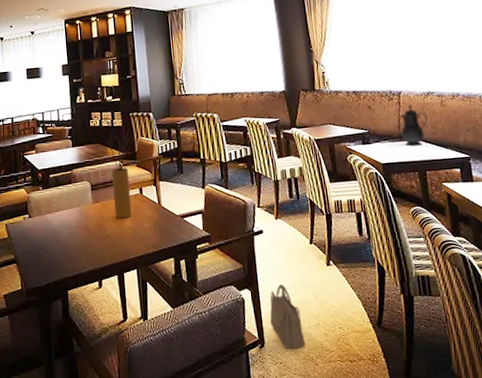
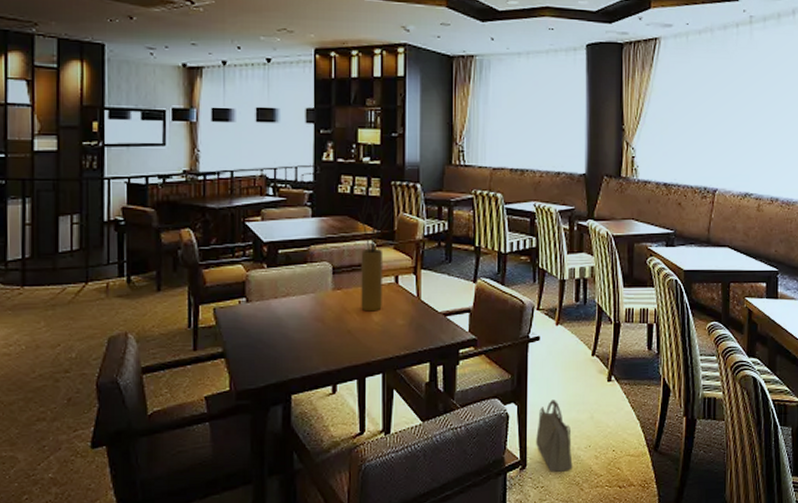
coffeepot: present [399,104,428,147] -> none [710,205,741,254]

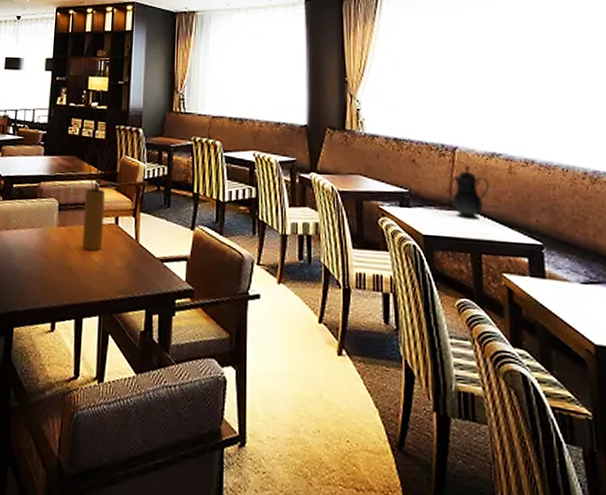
handbag: present [535,400,573,472] -> none [255,368,299,458]
coffeepot: none [710,205,741,254] -> present [452,165,490,220]

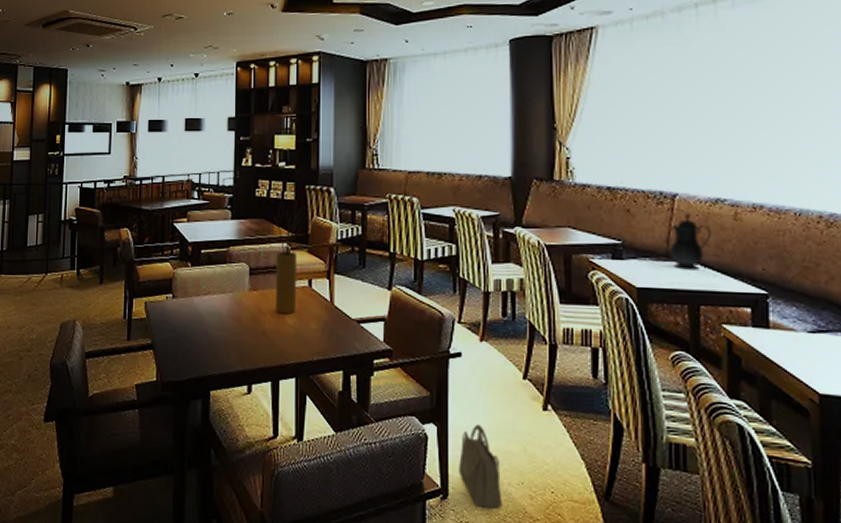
handbag: none [255,368,299,458] -> present [457,424,502,509]

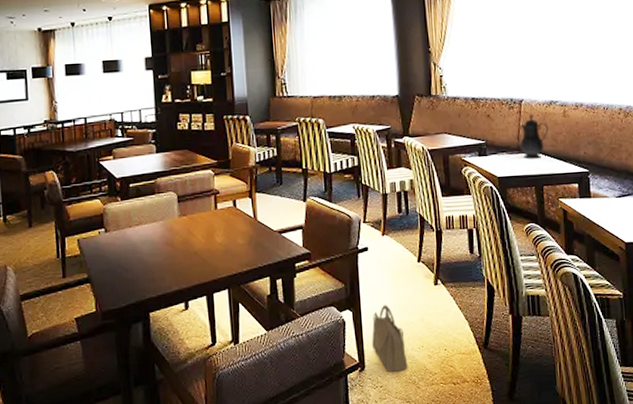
vase: present [273,198,309,314] -> none [195,128,229,234]

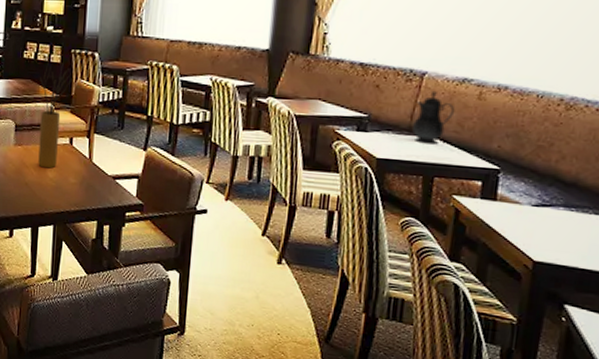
vase: none [195,128,229,234] -> present [38,61,74,169]
handbag: present [371,305,408,372] -> none [195,273,234,345]

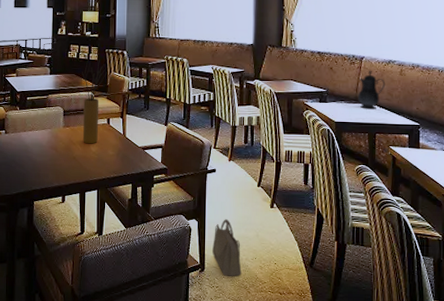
handbag: none [195,273,234,345] -> present [211,219,242,277]

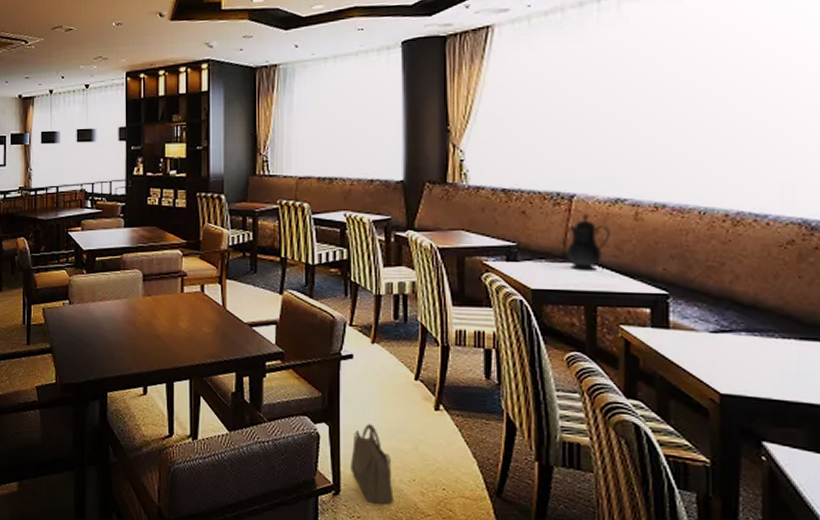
vase: present [81,59,108,144] -> none [164,206,201,319]

